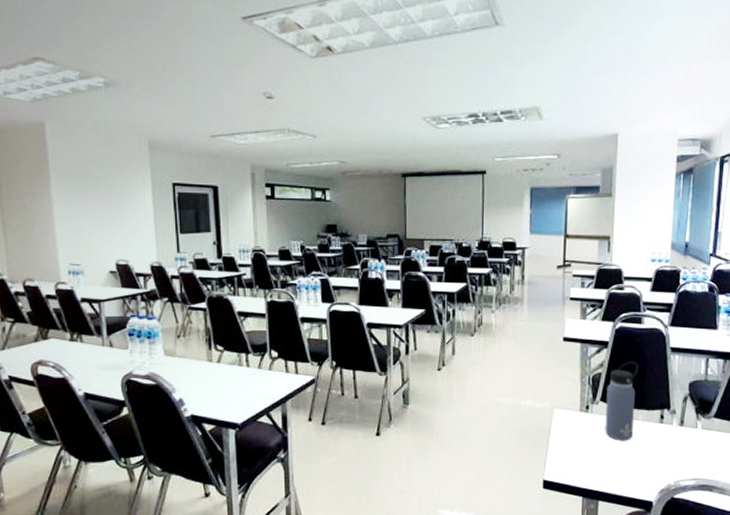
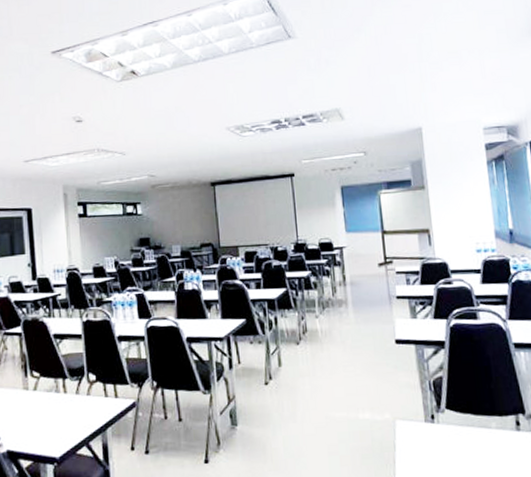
water bottle: present [605,361,638,441] -> none [450,361,489,454]

